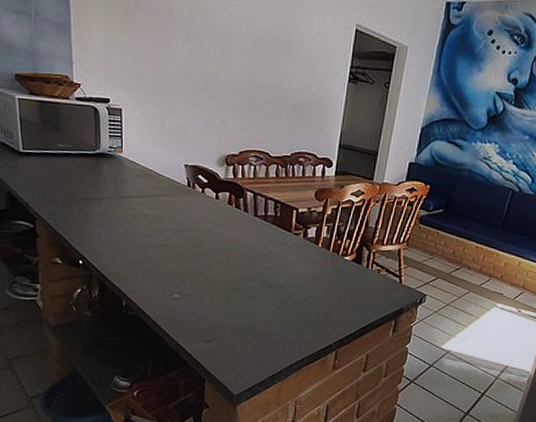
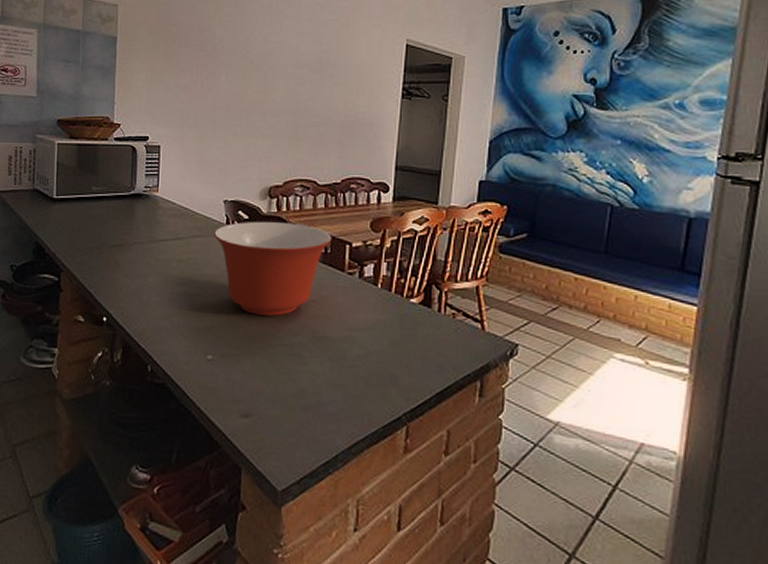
mixing bowl: none [177,185,282,266] -> present [214,221,332,317]

